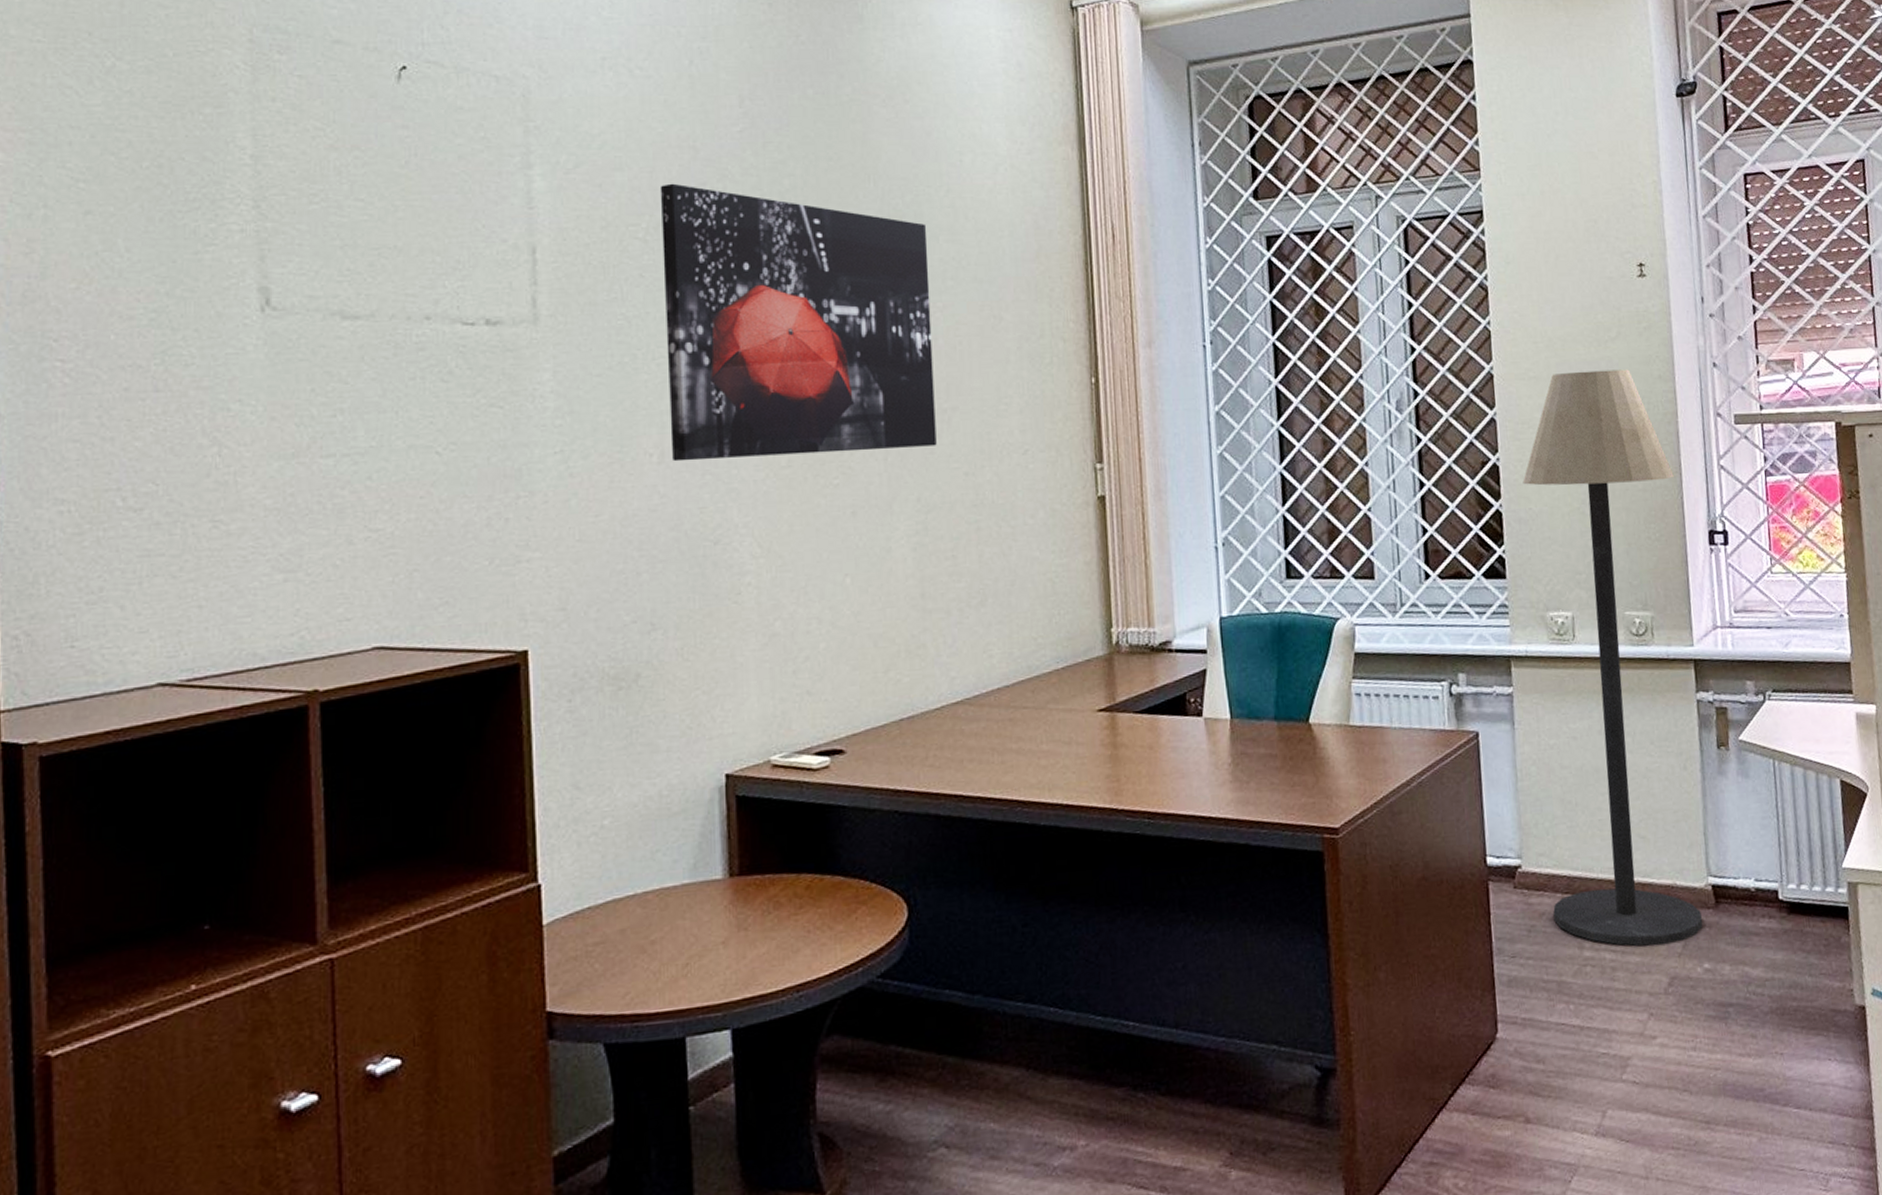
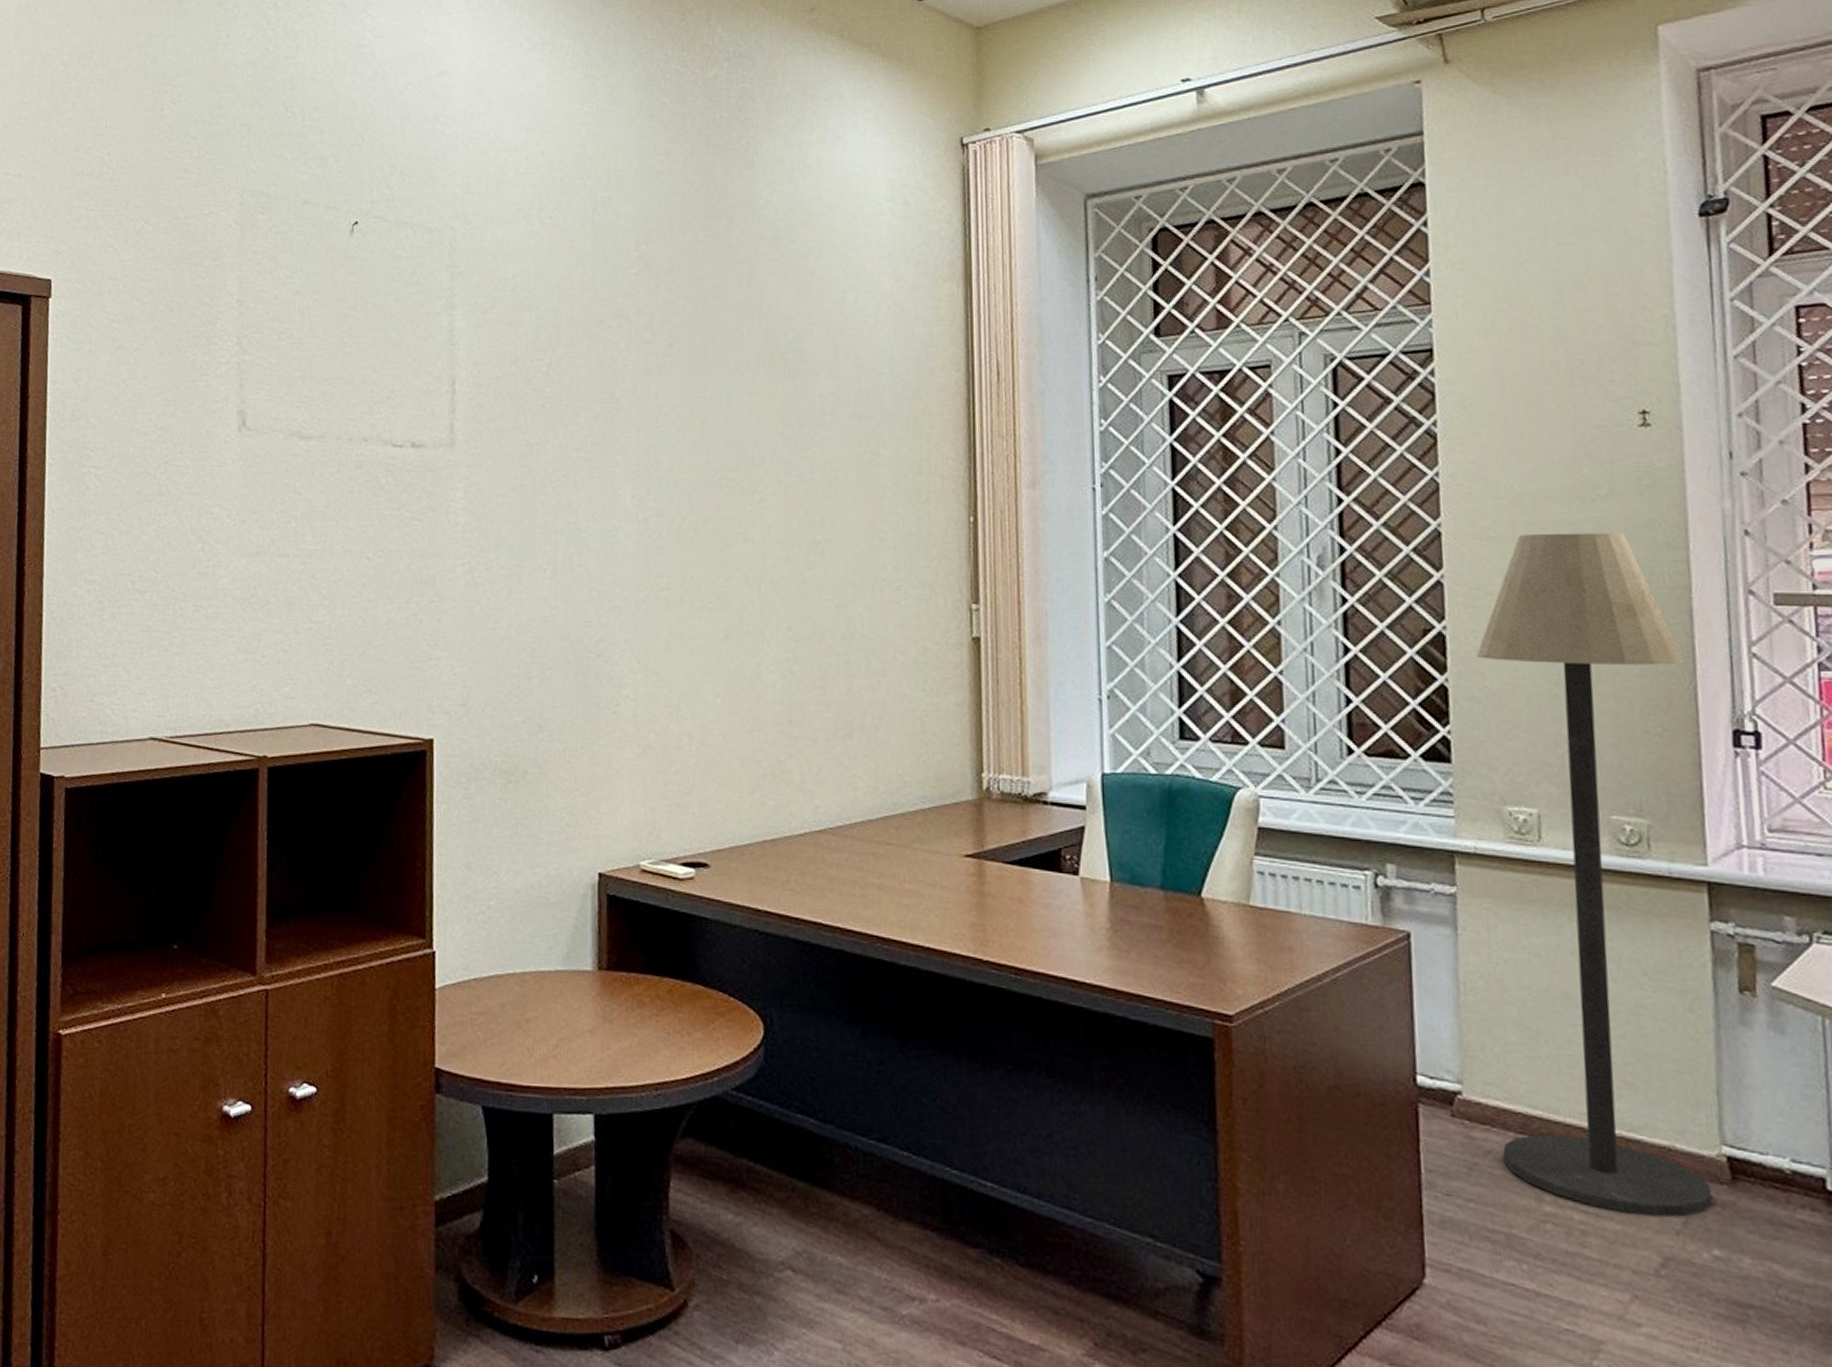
wall art: present [660,183,937,462] -> none [562,322,809,578]

